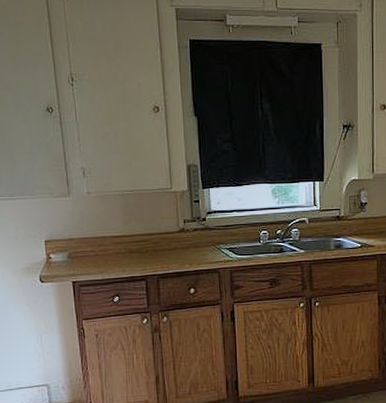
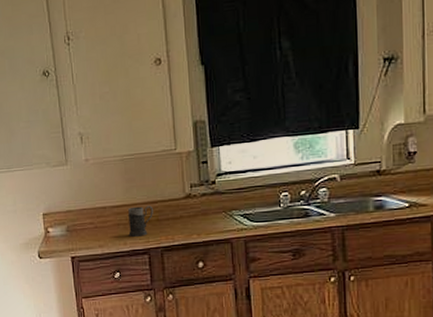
mug: none [127,237,150,265] -> present [128,205,153,237]

